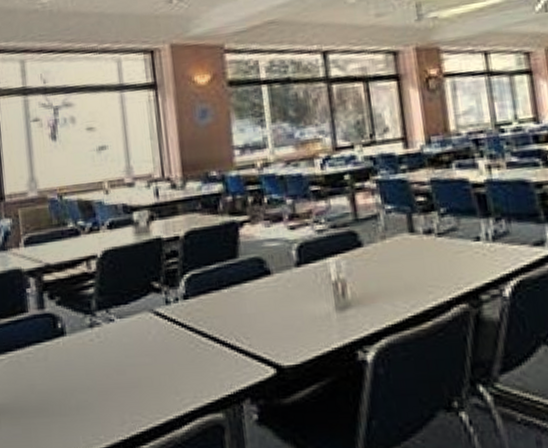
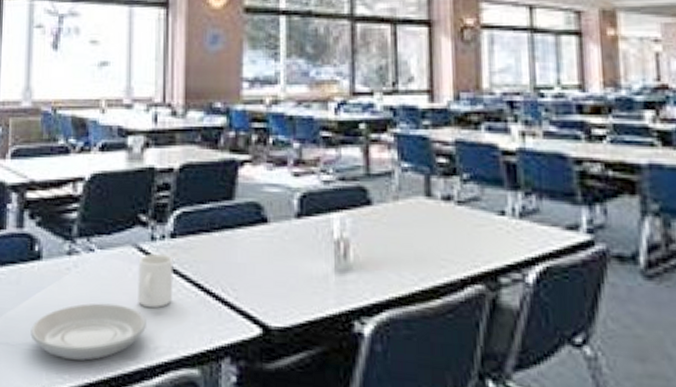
plate: none [63,366,171,422] -> present [30,303,146,361]
cup: none [156,314,191,365] -> present [138,253,173,308]

